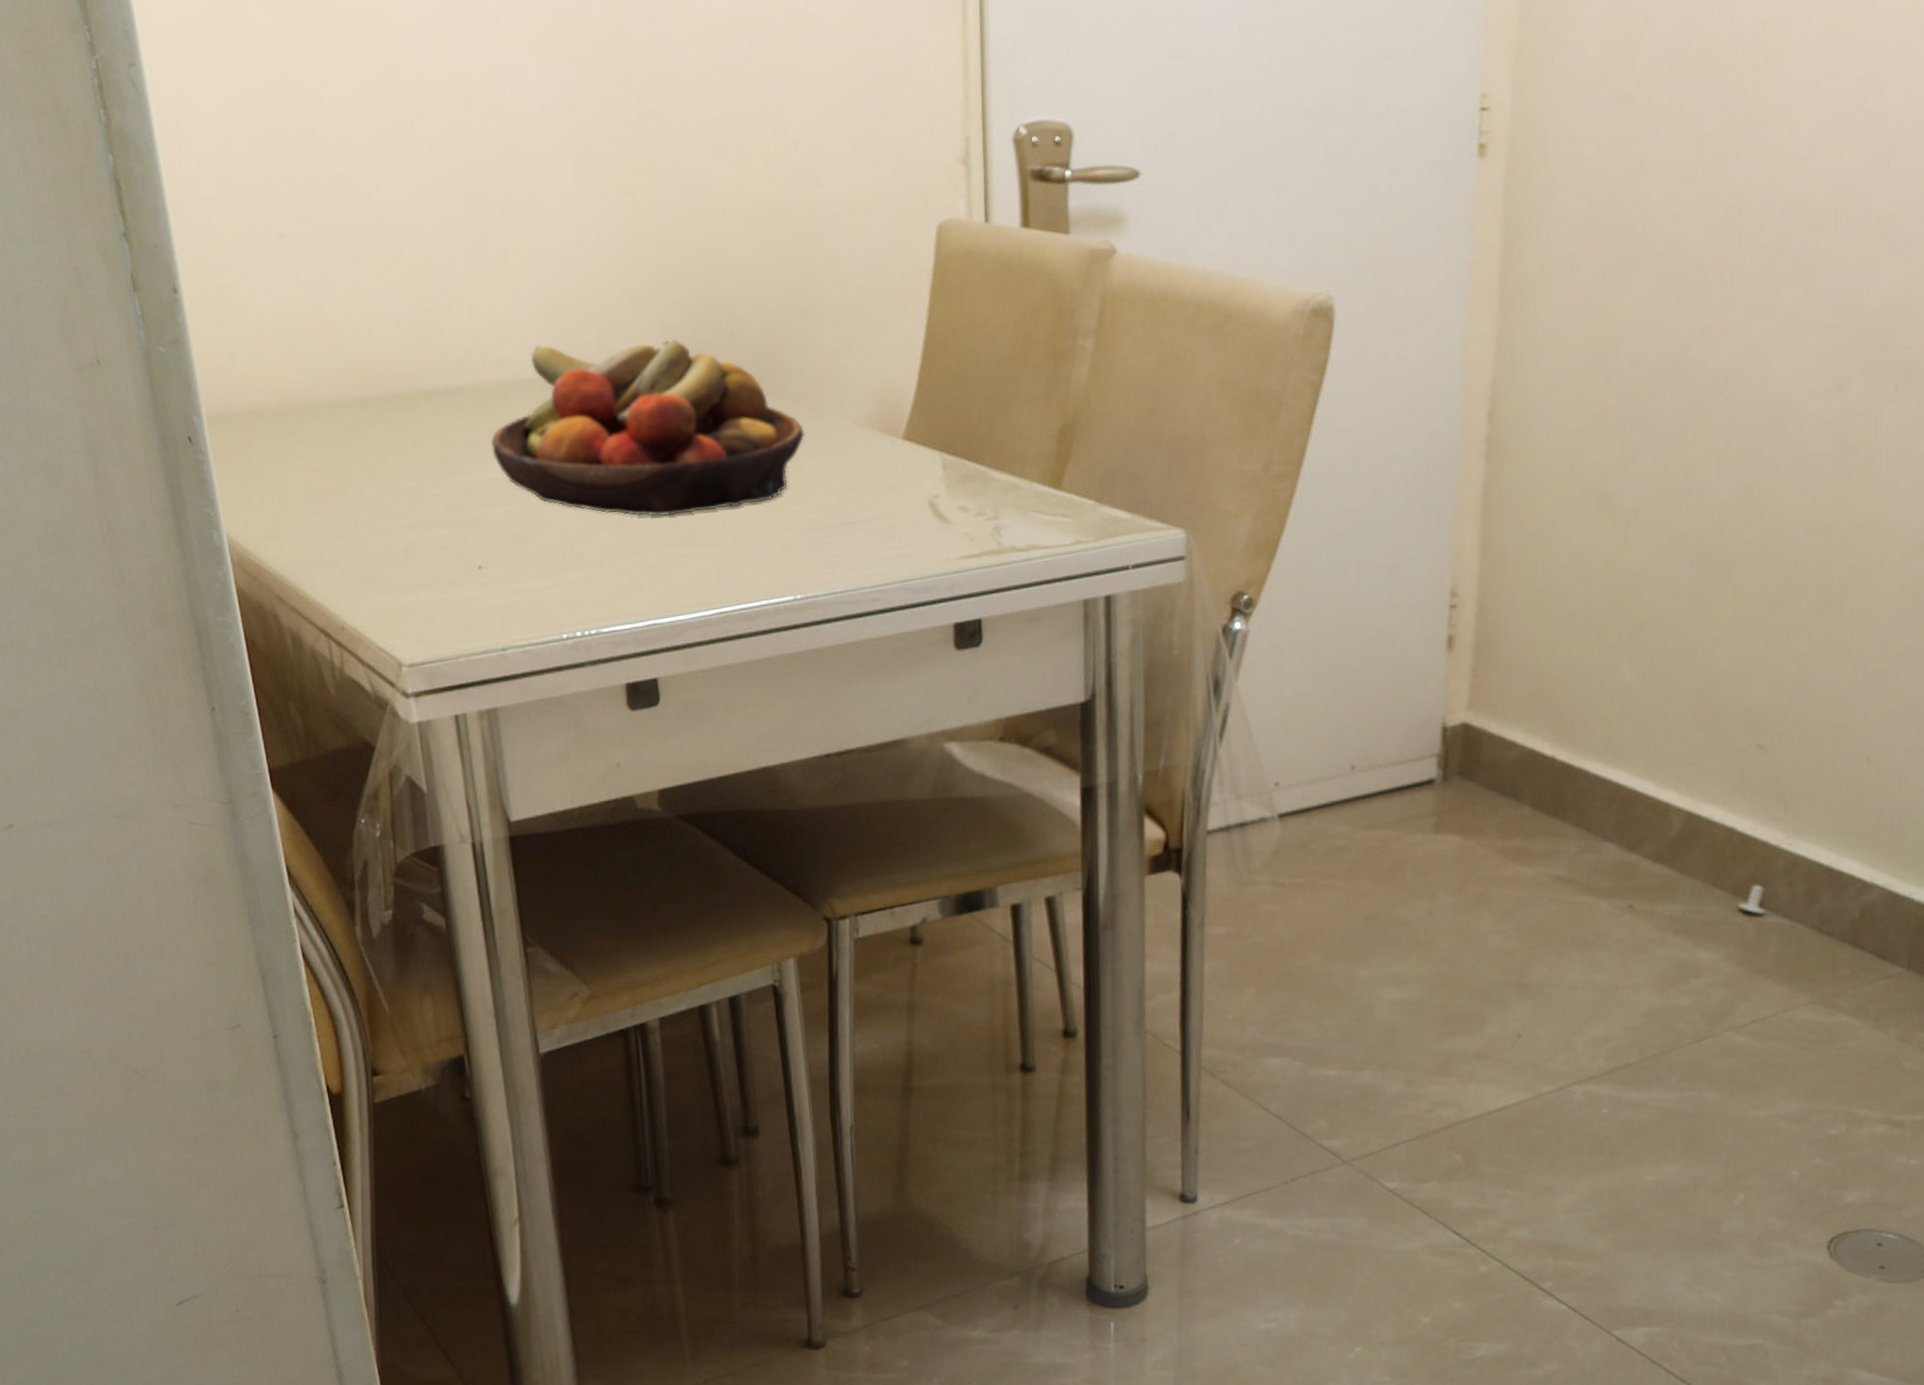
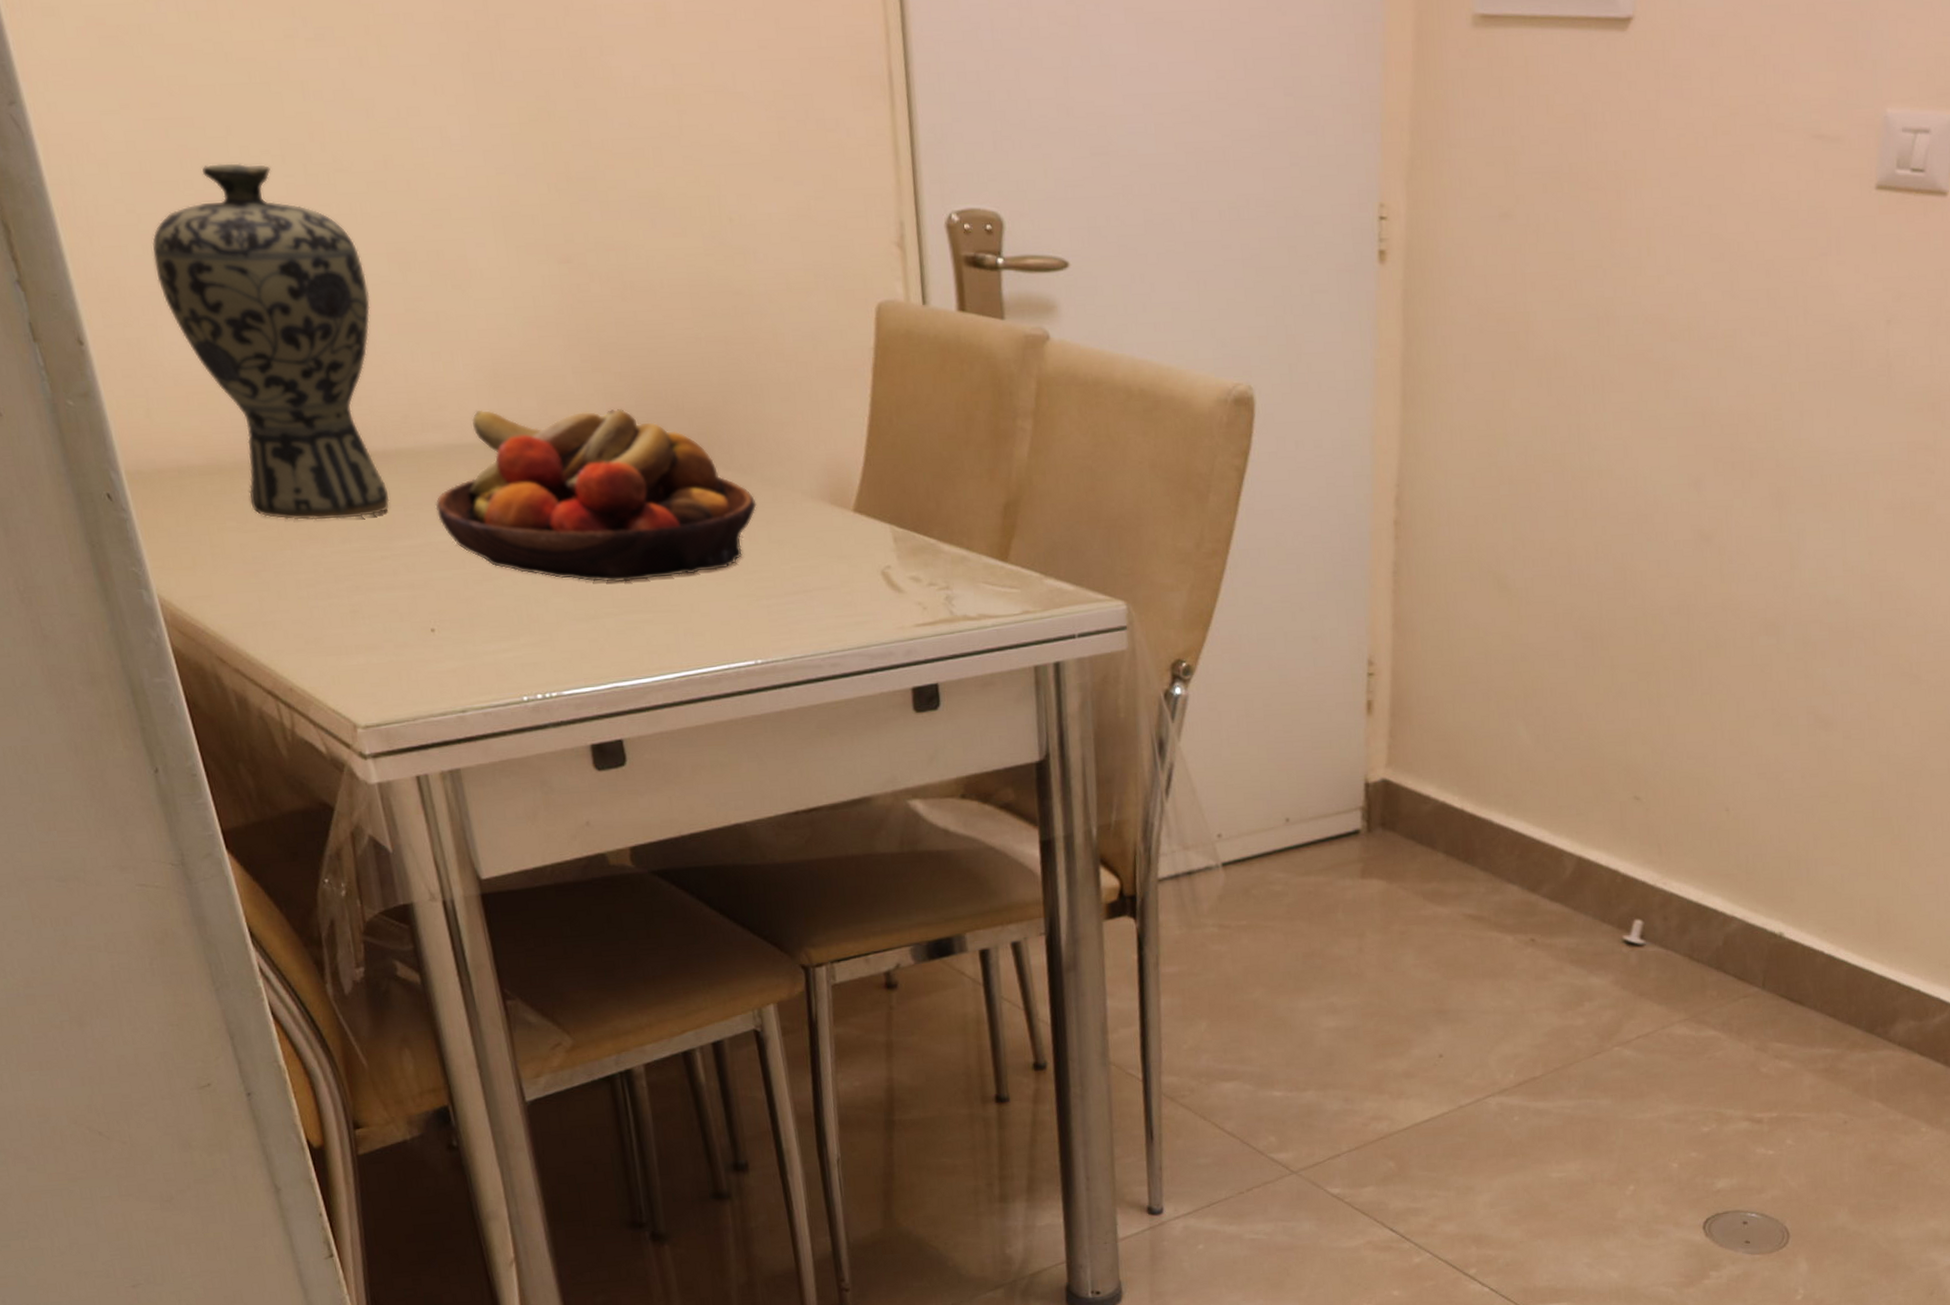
vase: none [246,111,448,459] -> present [152,163,390,520]

